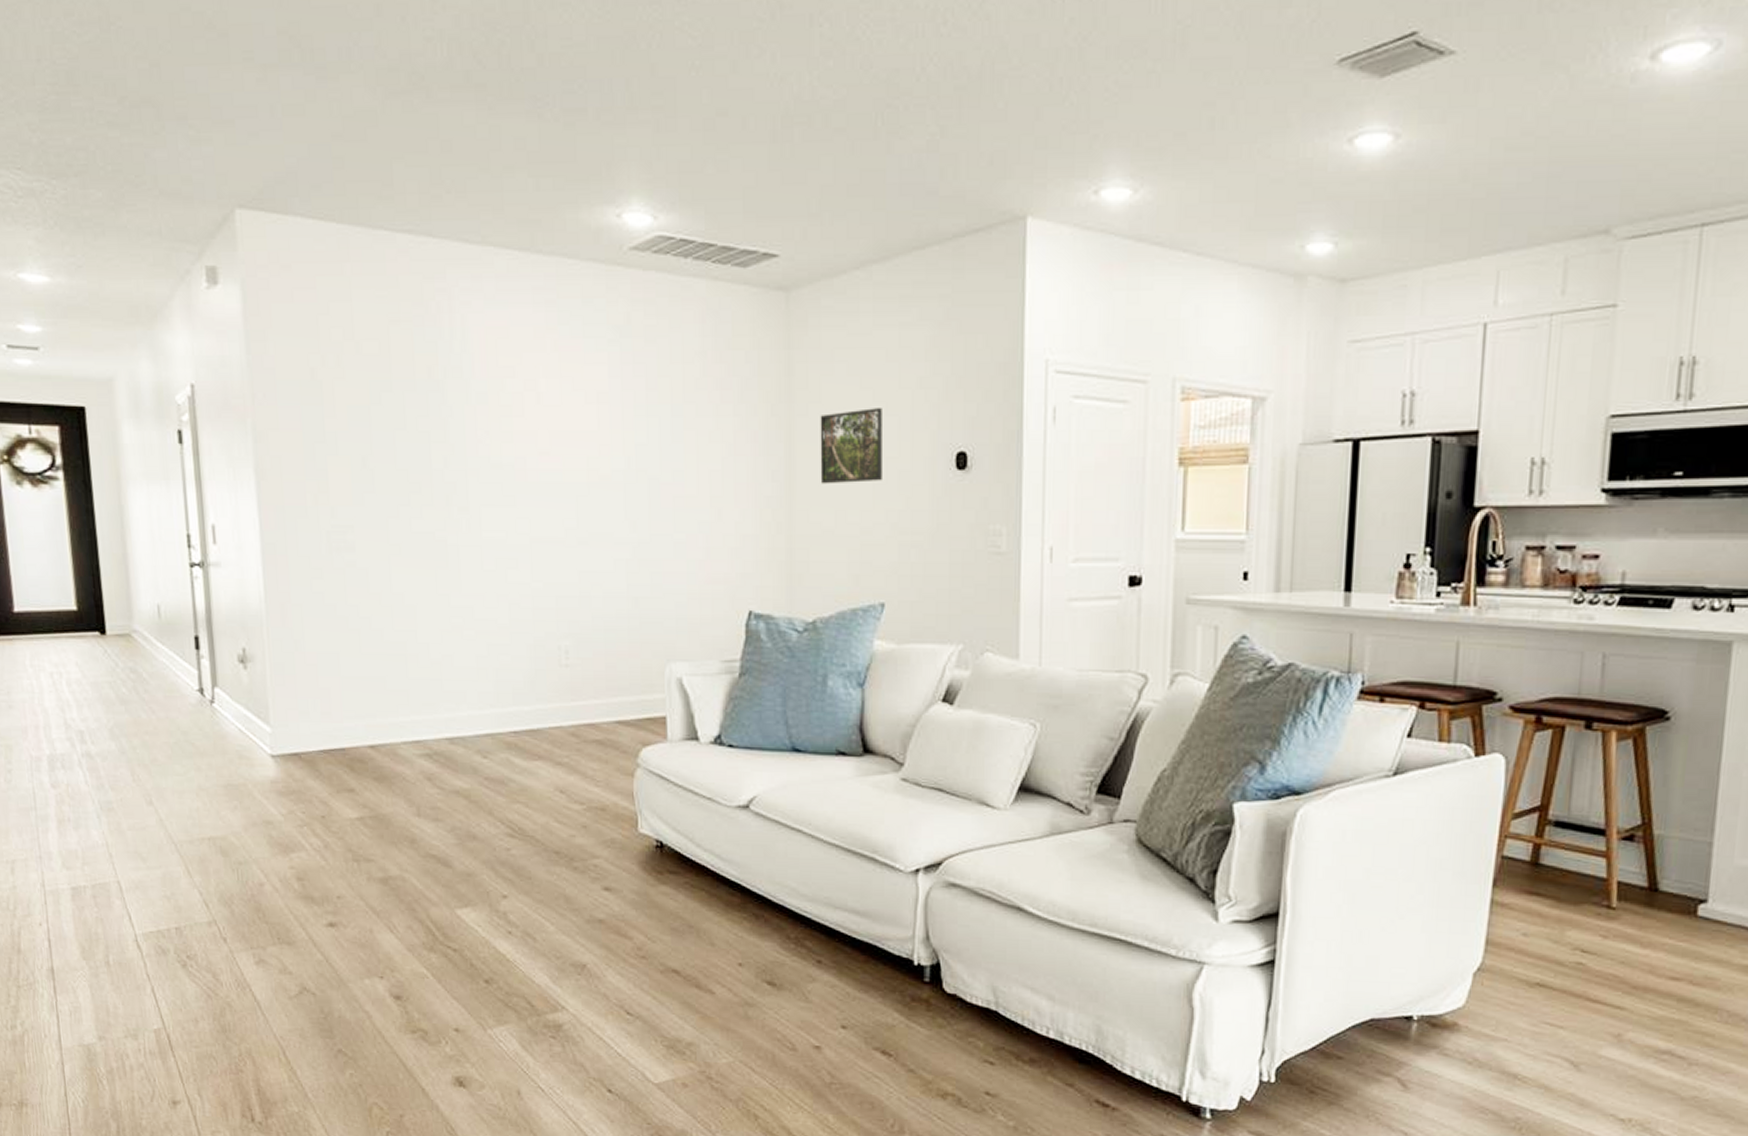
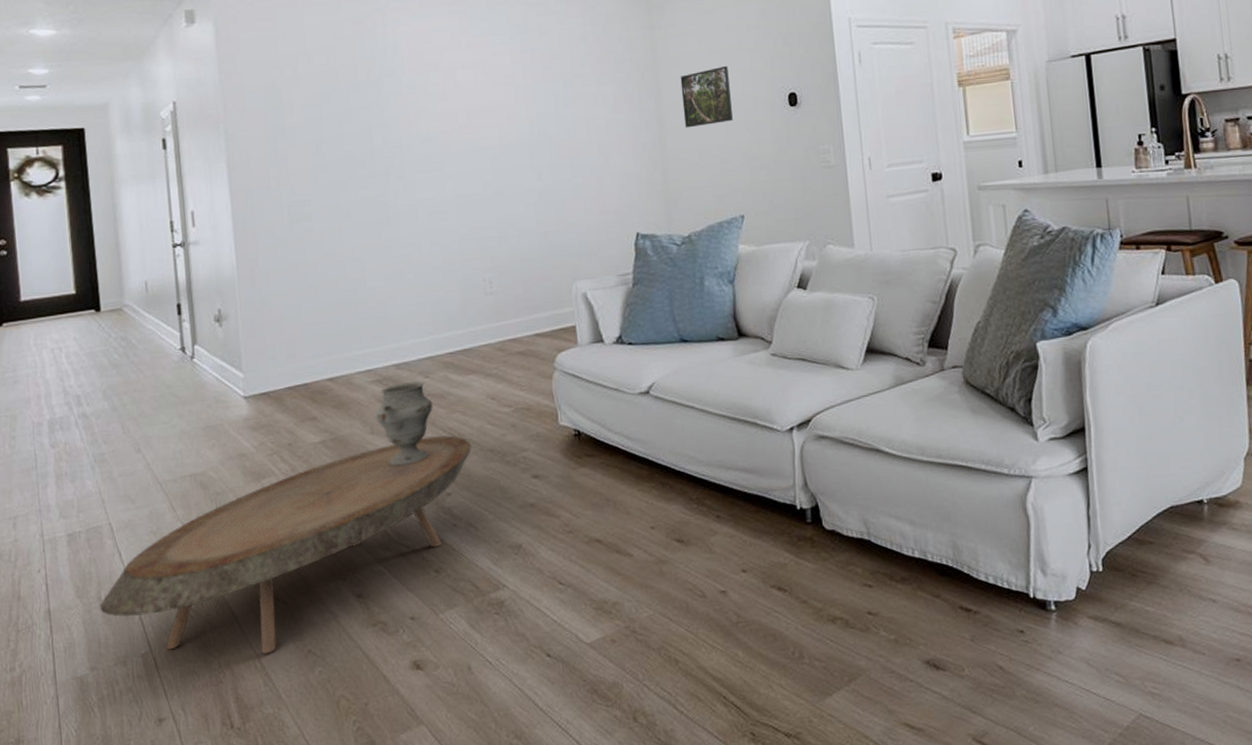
coffee table: none [108,826,534,1048] -> present [100,435,472,654]
decorative vase: none [423,761,491,857] -> present [375,381,433,466]

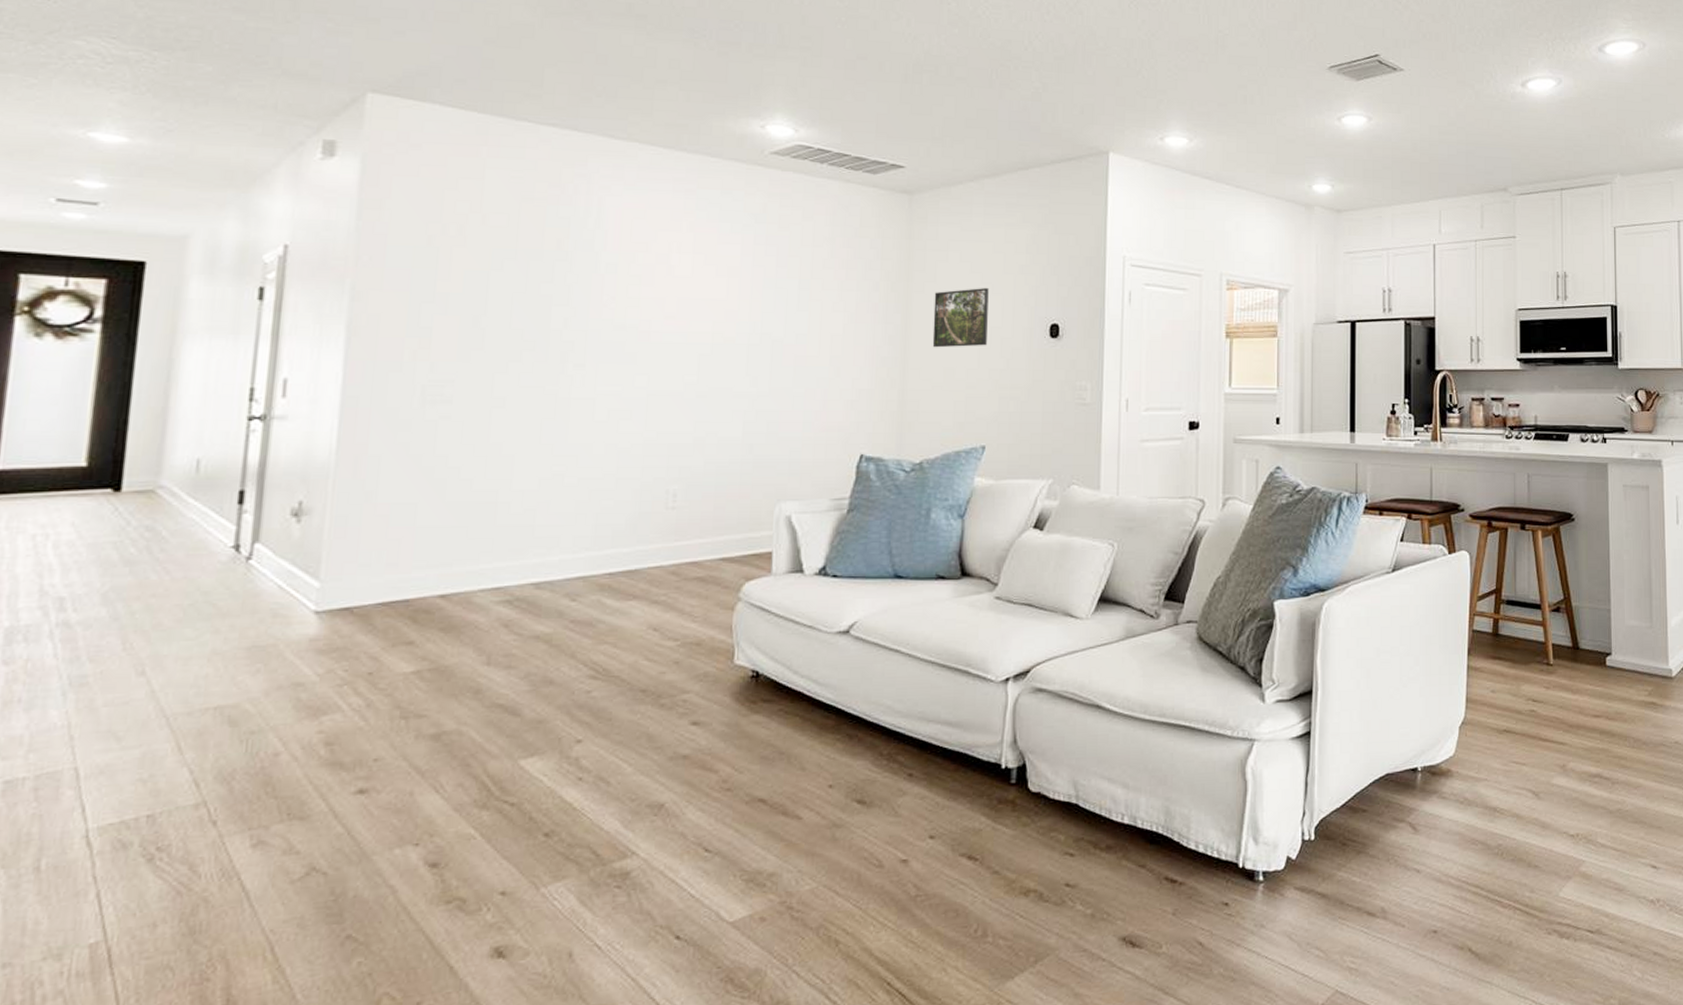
coffee table: present [100,435,472,654] -> none [35,670,619,942]
decorative vase: present [375,381,433,466] -> none [496,605,576,705]

